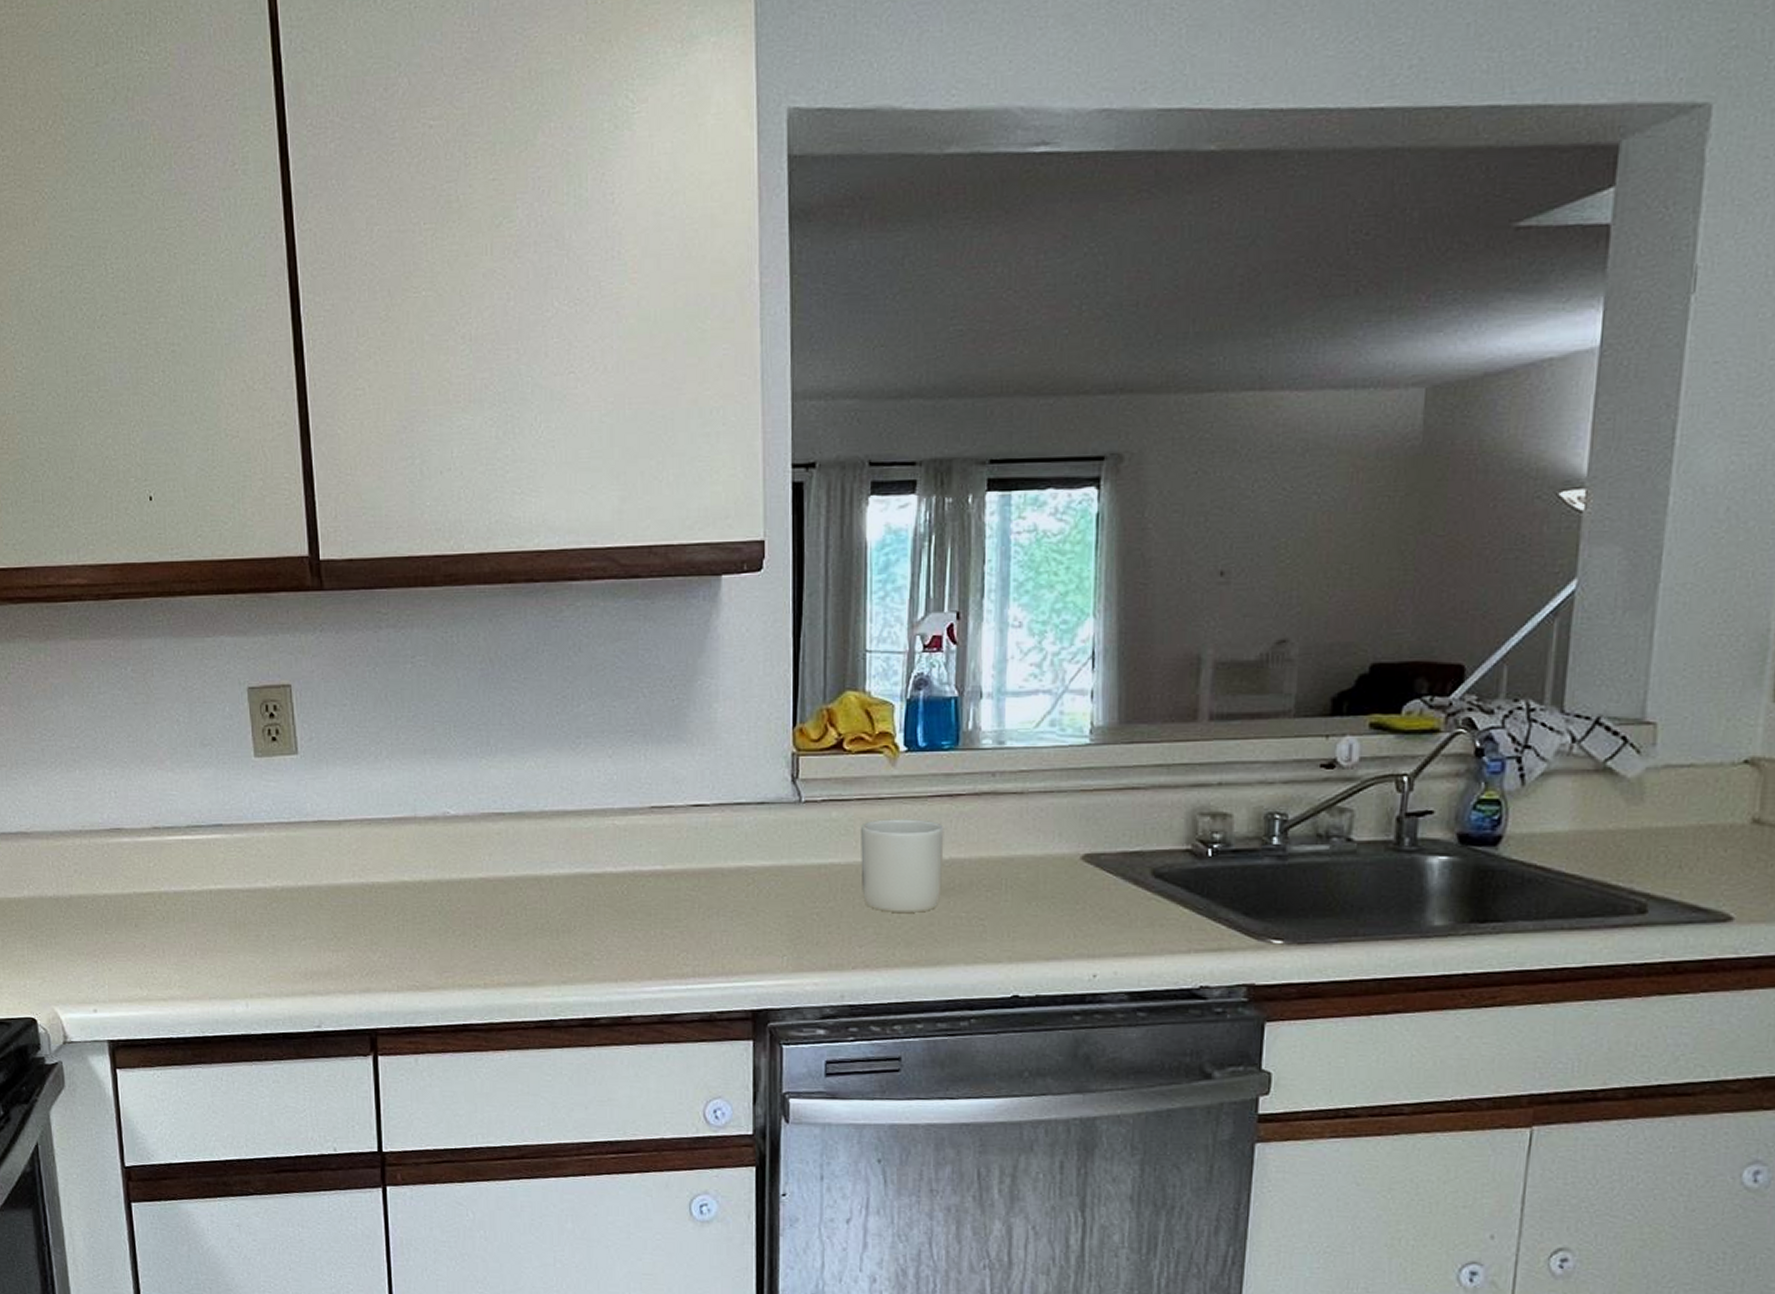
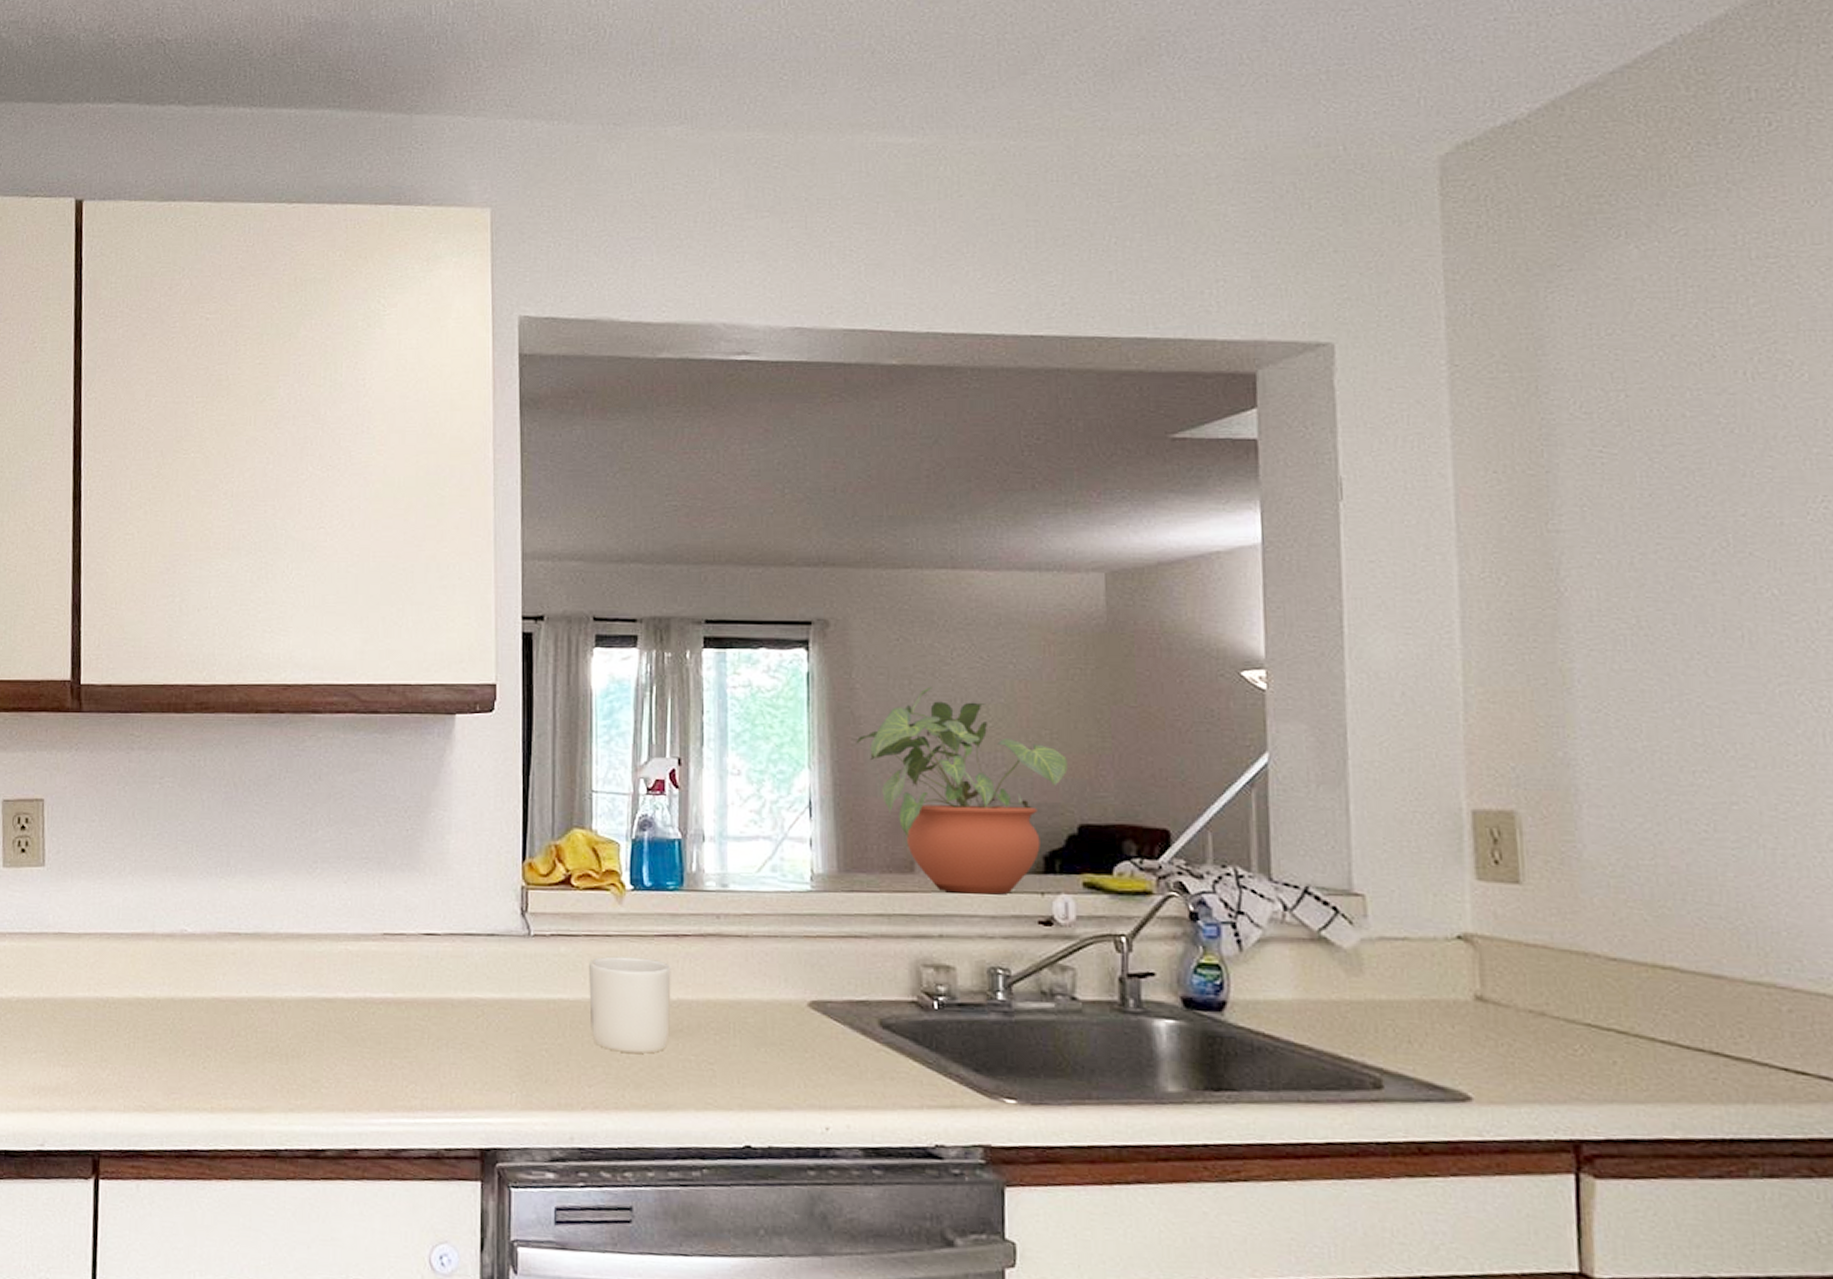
potted plant: none [1144,523,1366,740] -> present [856,686,1068,895]

